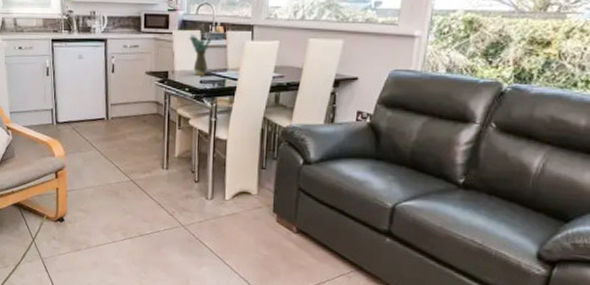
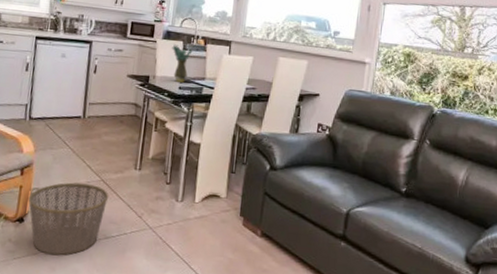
basket: none [65,183,140,252] -> present [28,182,109,256]

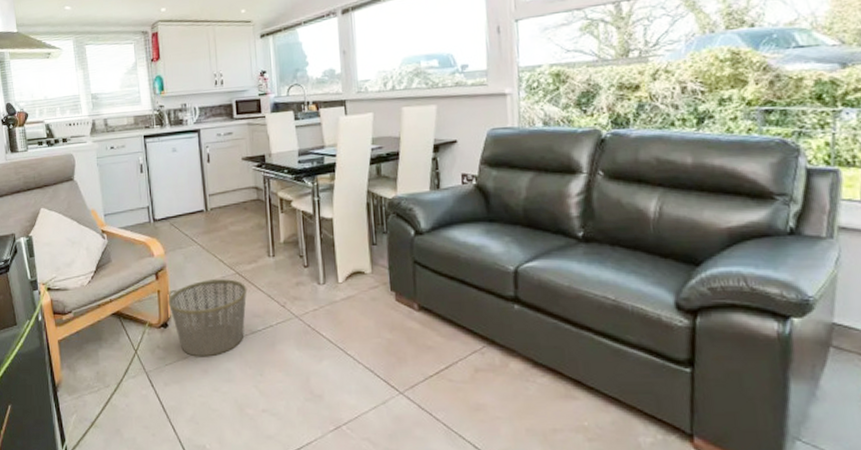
vase: present [172,44,193,84] -> none [283,115,306,157]

